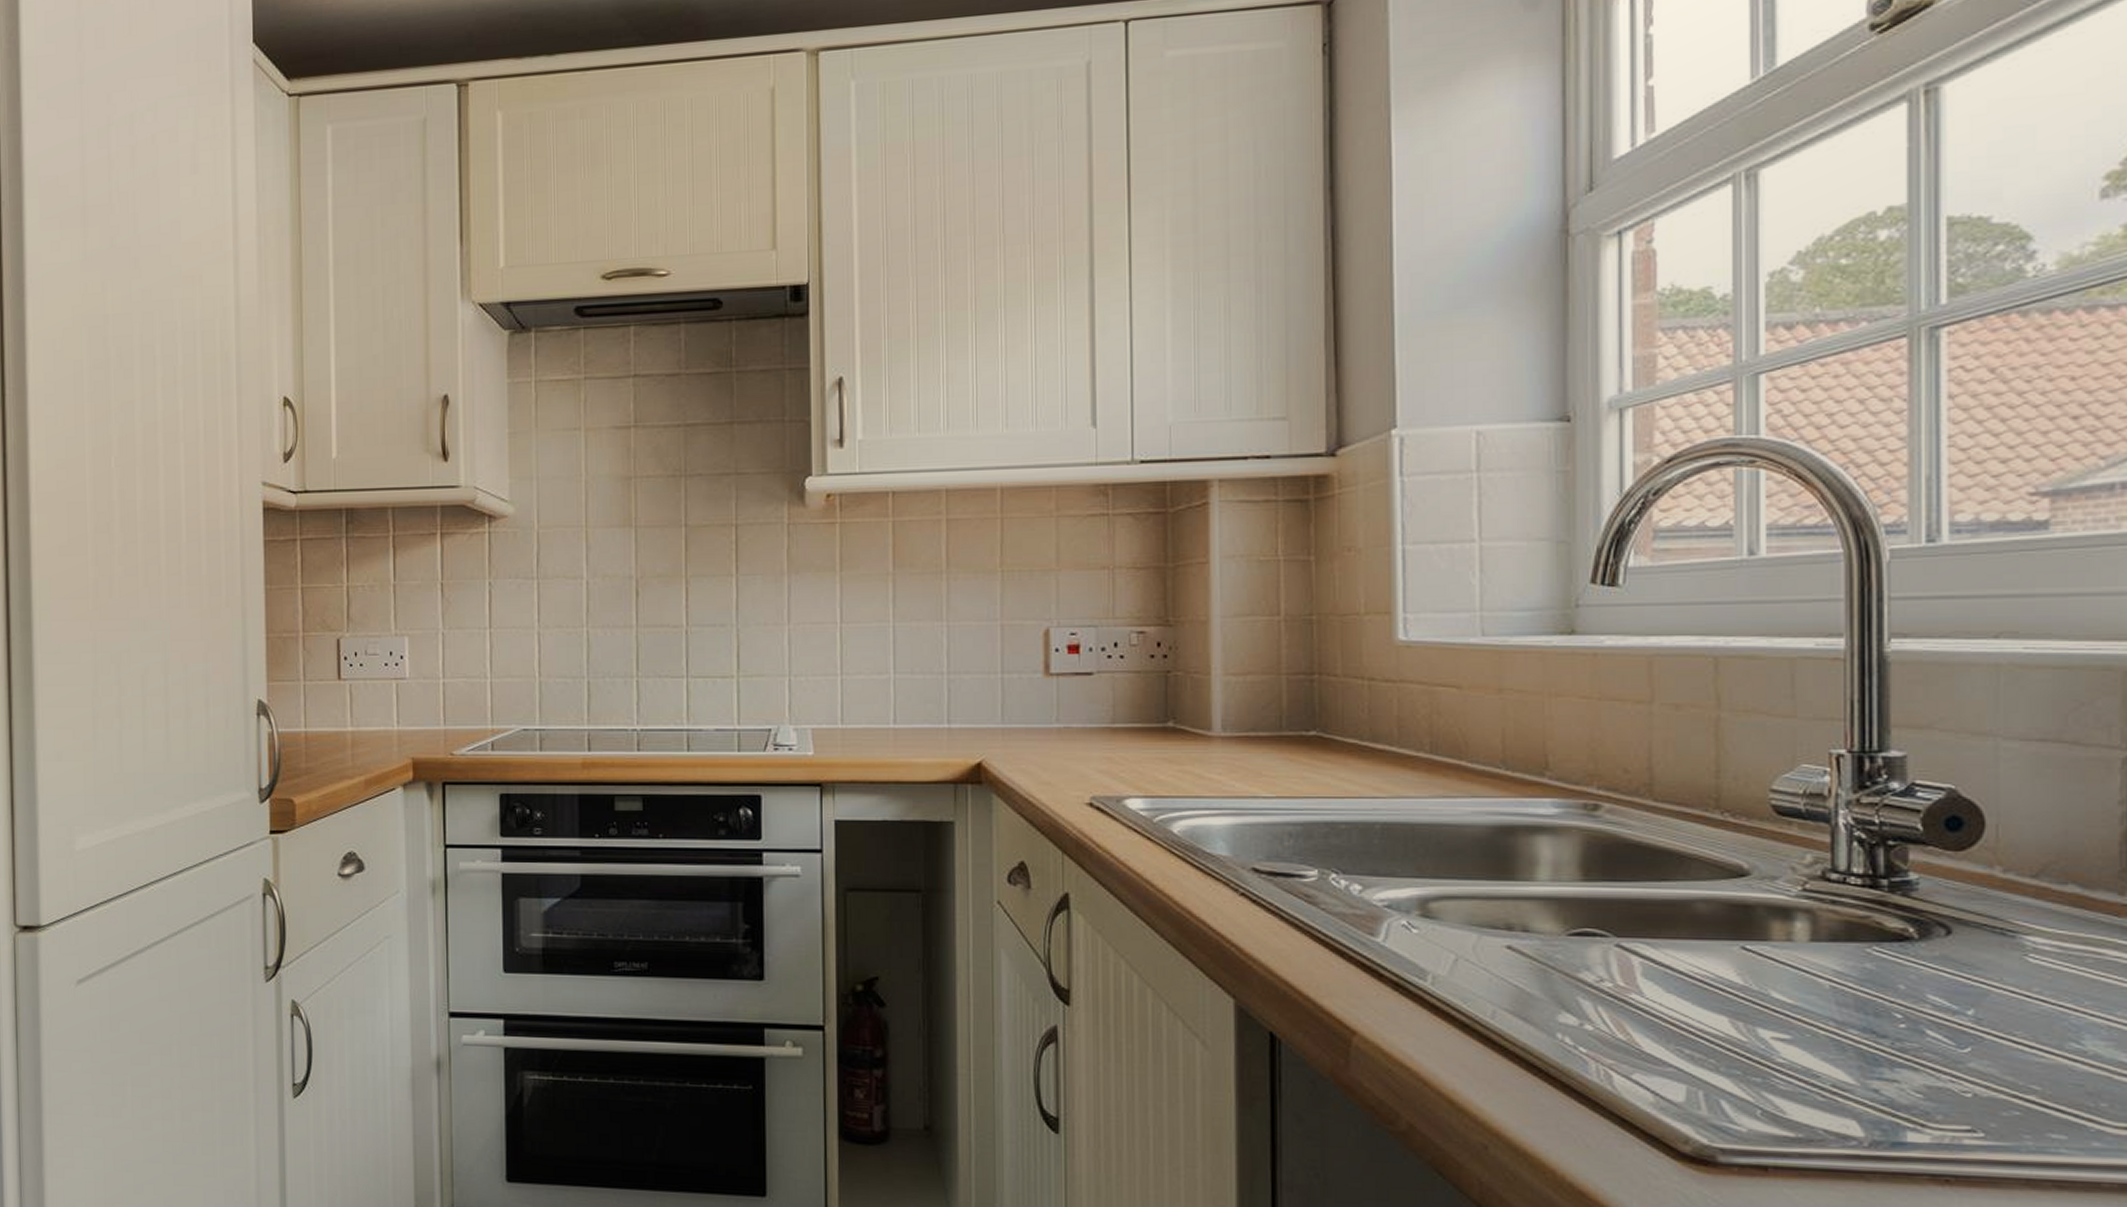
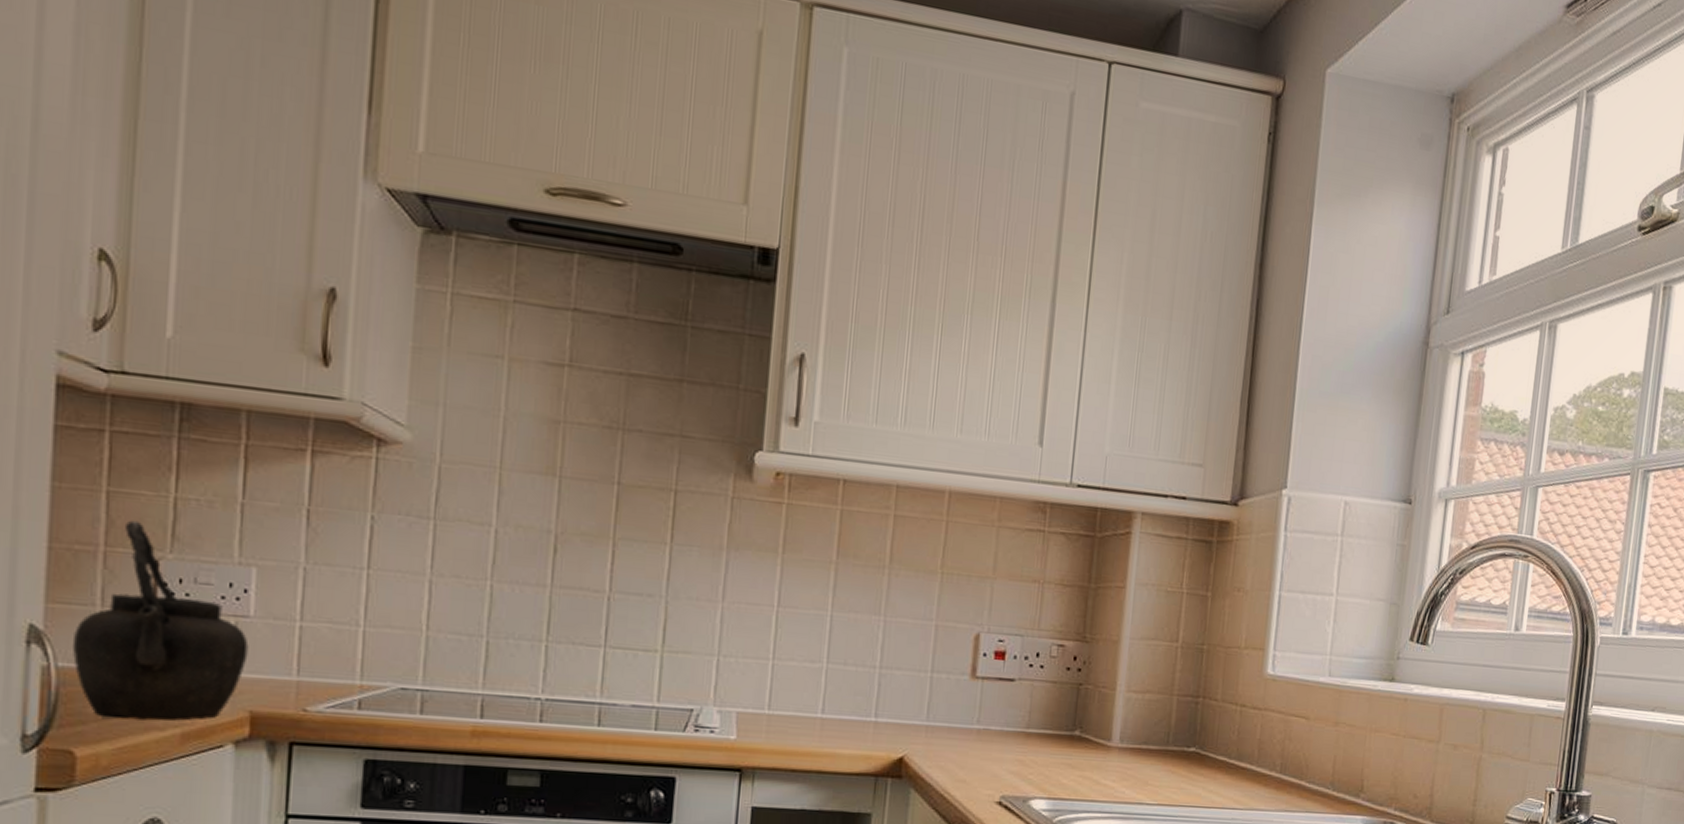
kettle: none [286,608,407,771] -> present [71,520,249,722]

